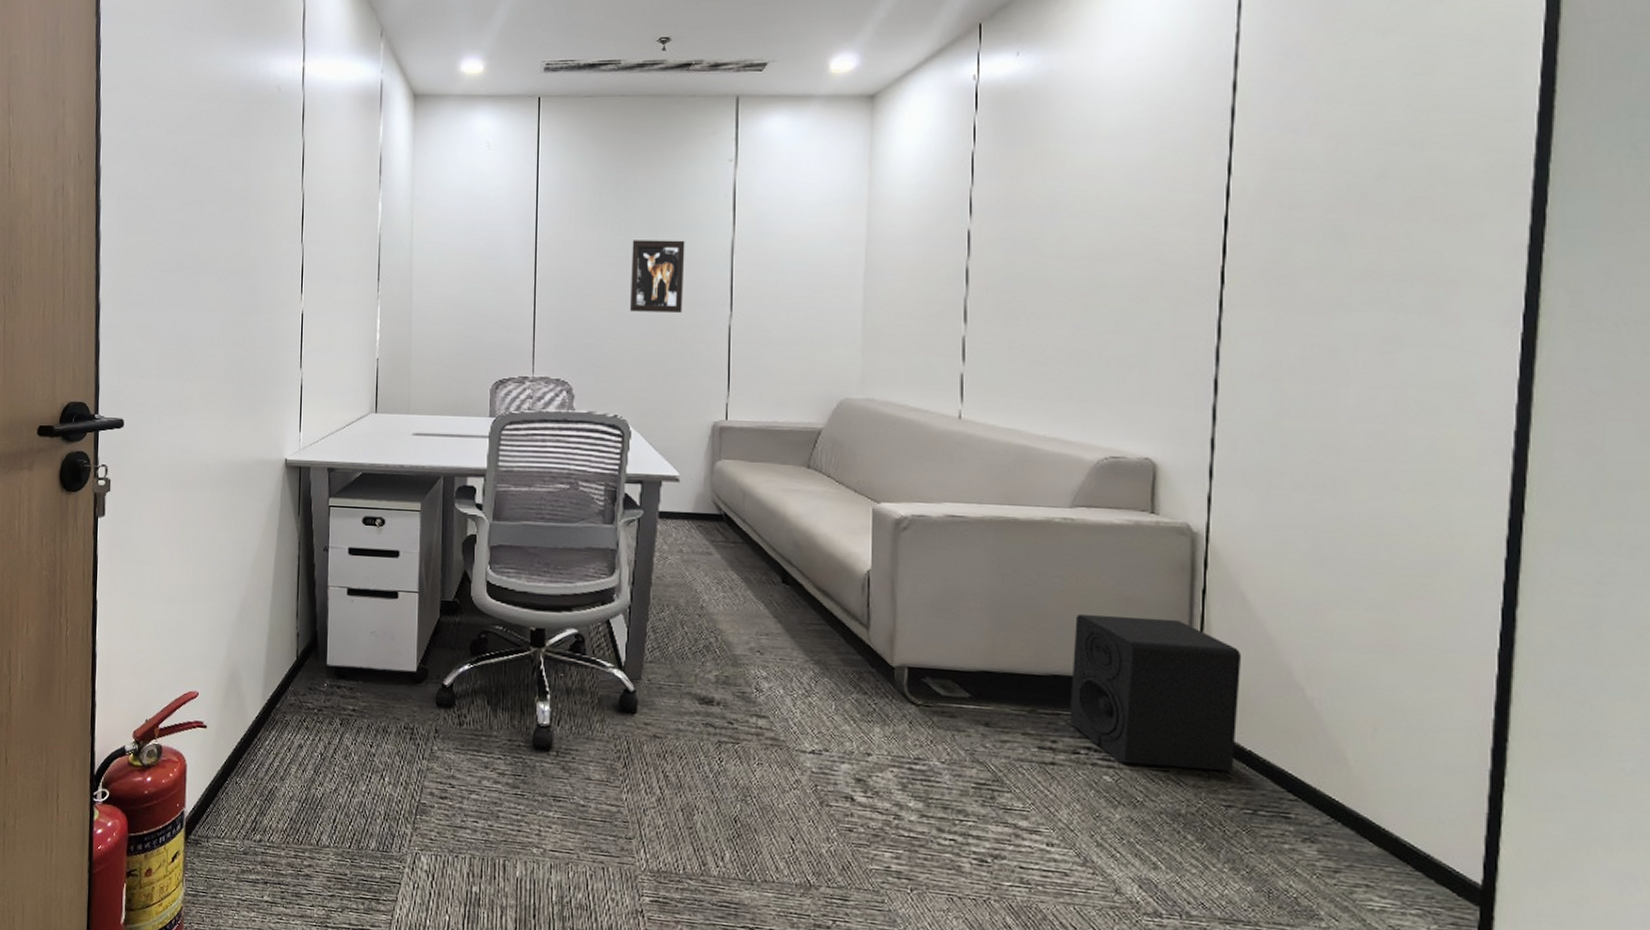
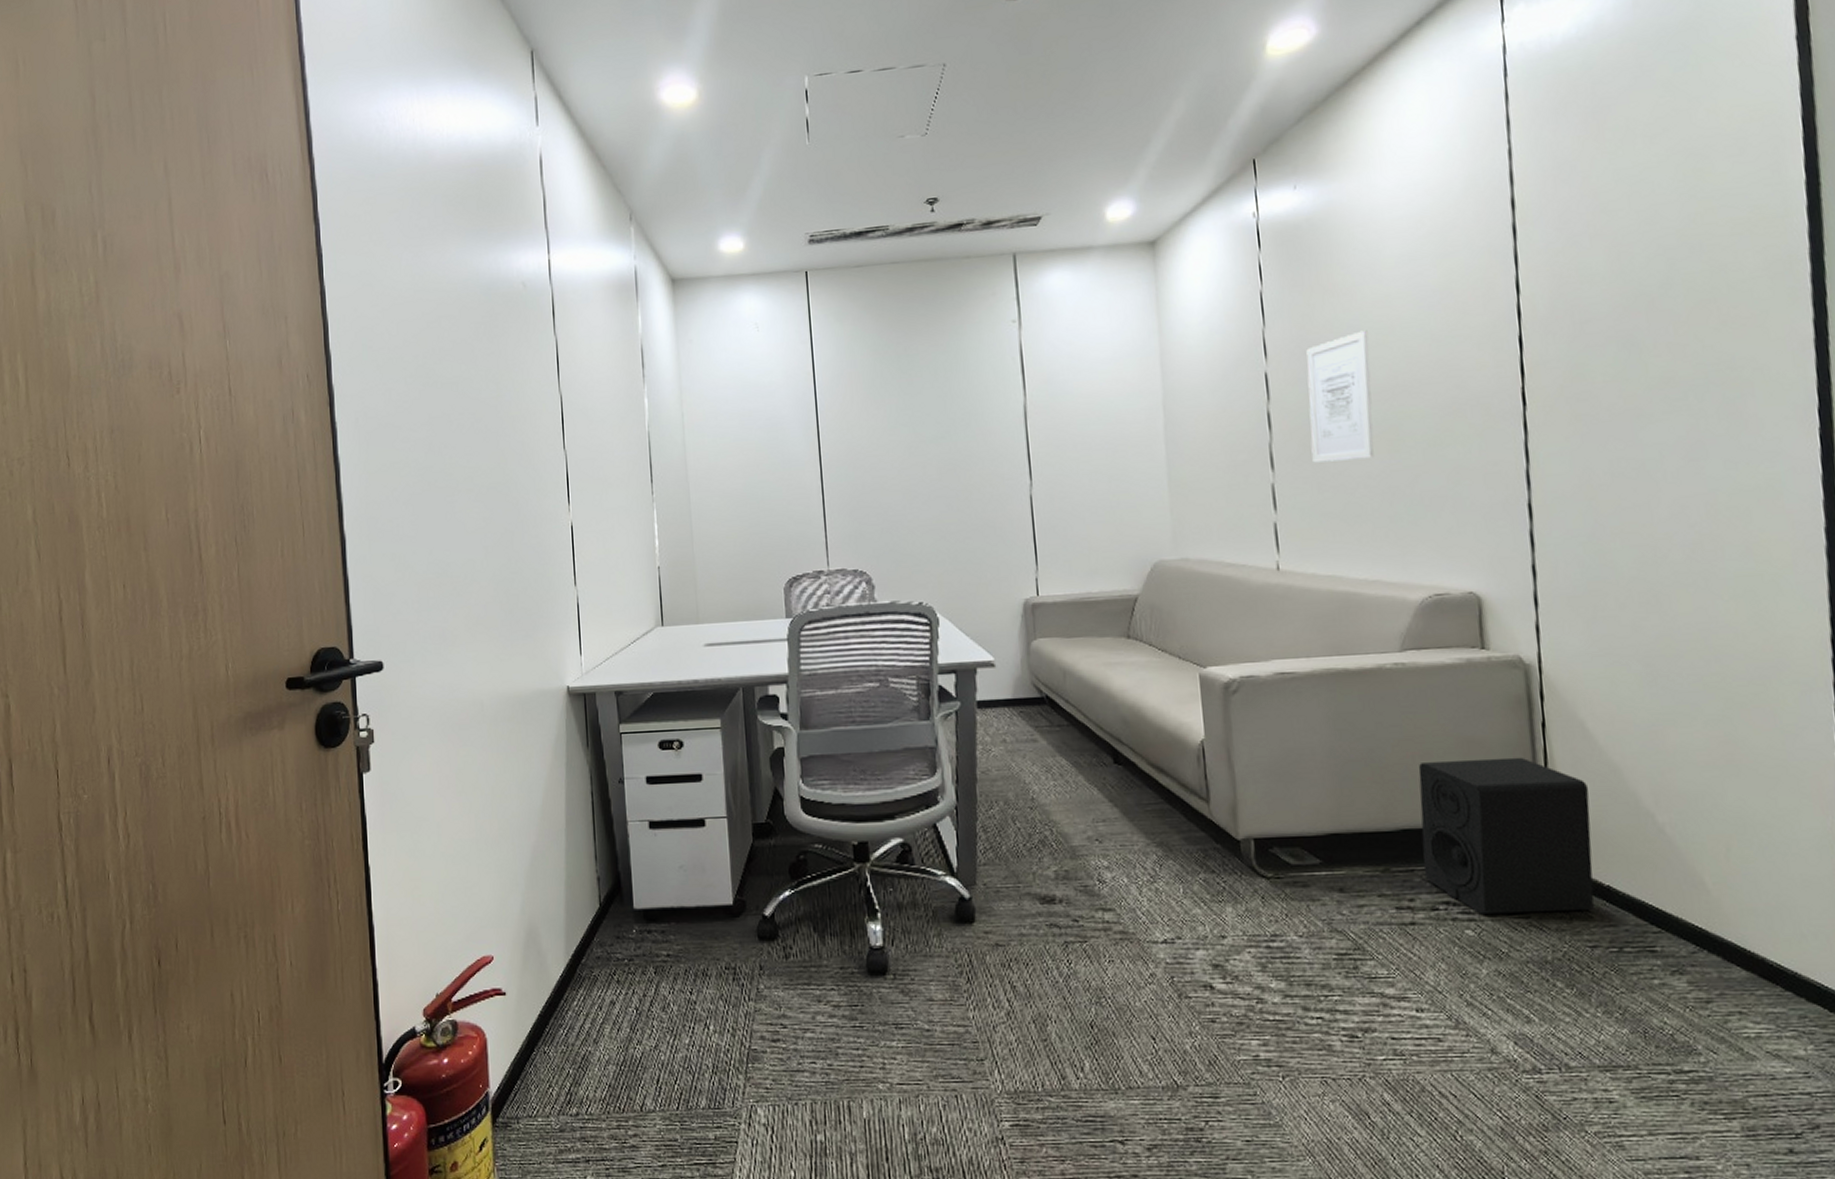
wall art: present [629,240,685,314] -> none [919,409,980,490]
wall art: none [1005,197,1074,321] -> present [1306,330,1374,463]

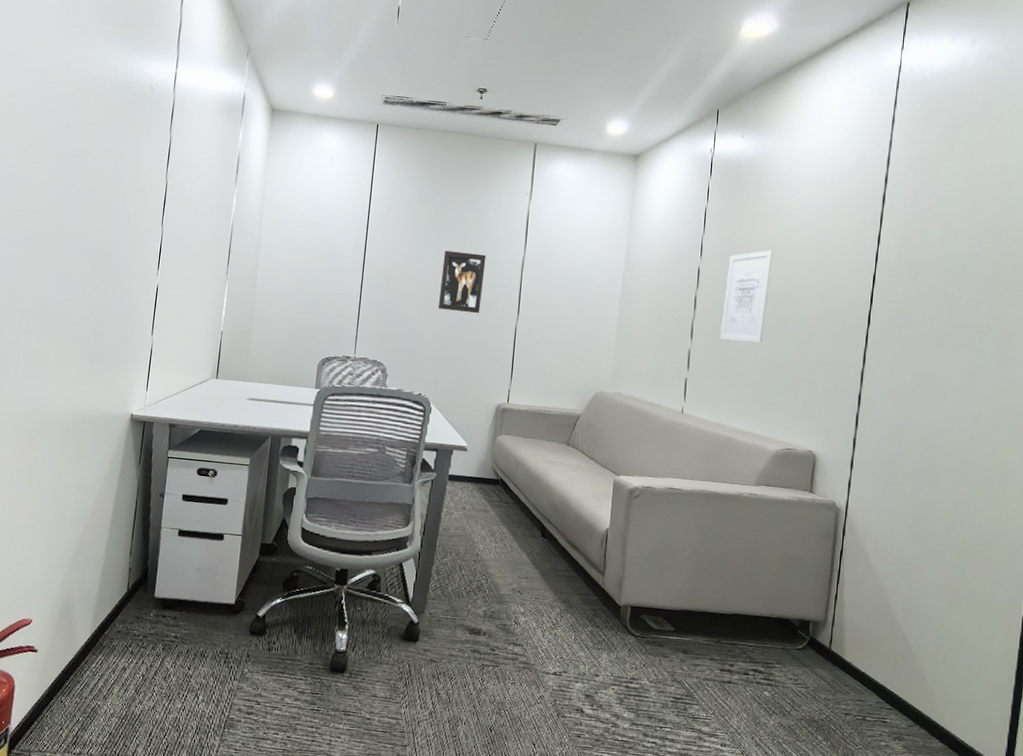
wall art: none [919,409,980,490] -> present [438,250,486,314]
speaker: present [1418,757,1594,915] -> none [743,568,863,688]

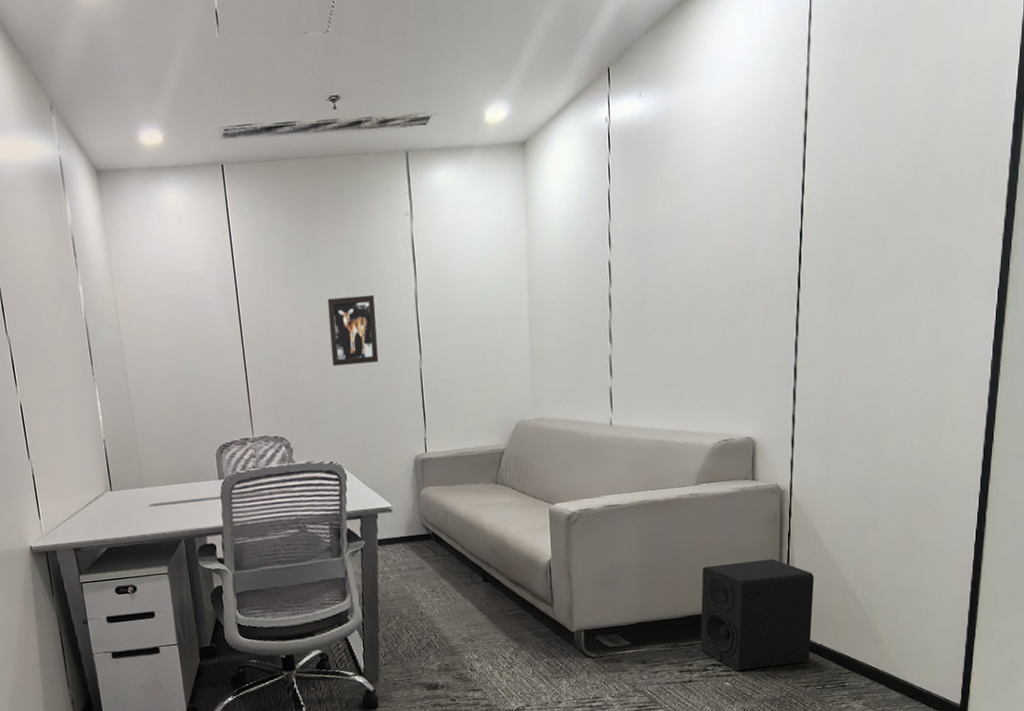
wall art: present [720,249,774,343] -> none [640,224,689,337]
speaker: none [743,568,863,688] -> present [700,558,815,671]

